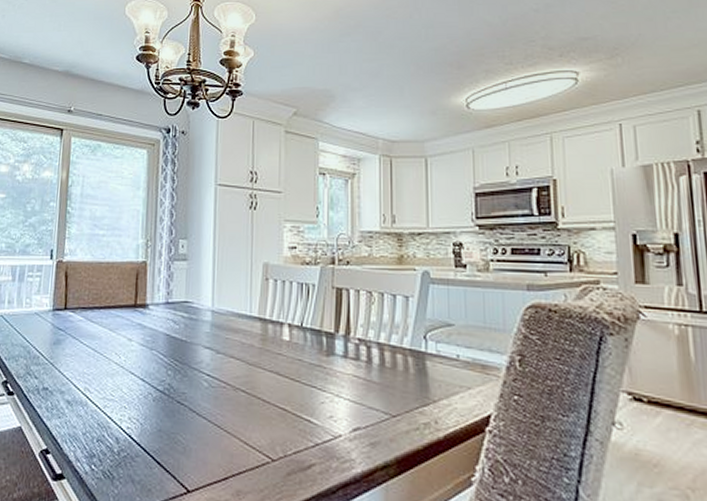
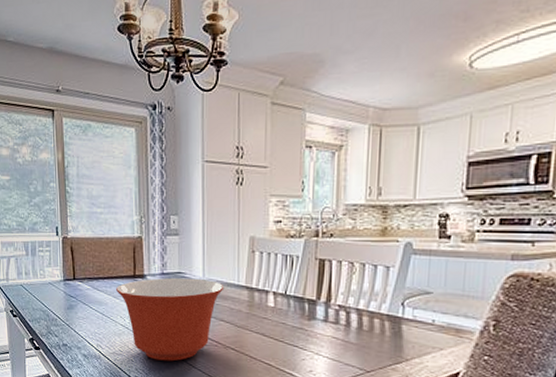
mixing bowl: none [113,307,235,408] -> present [116,277,225,362]

